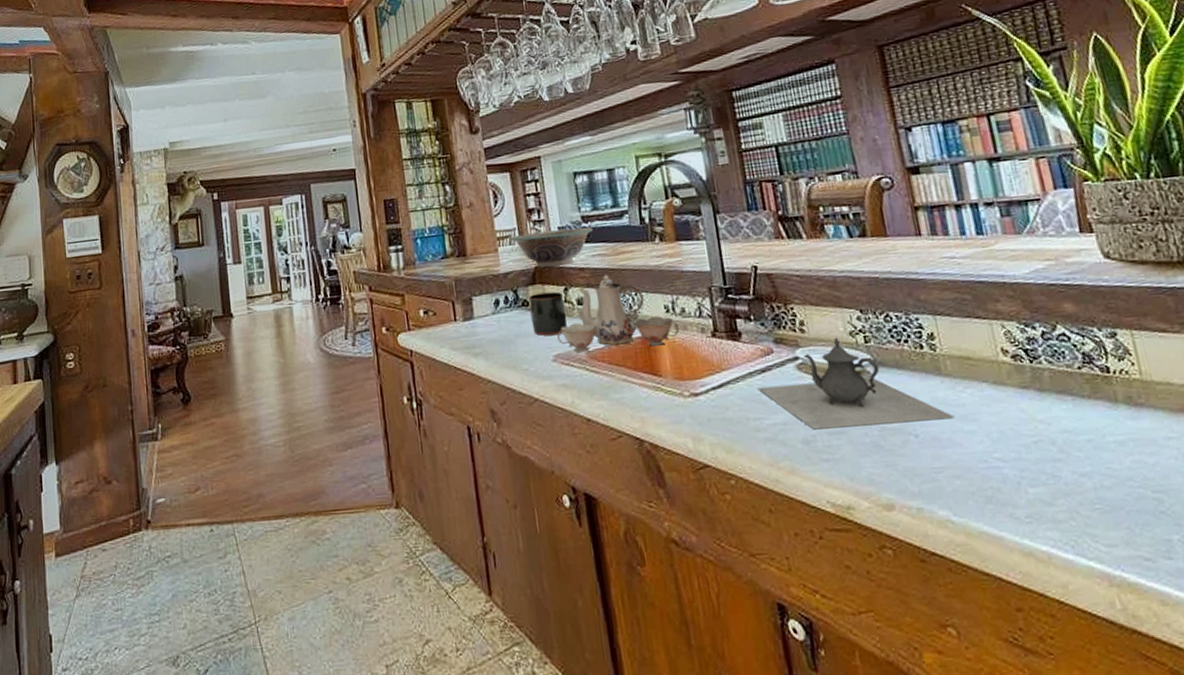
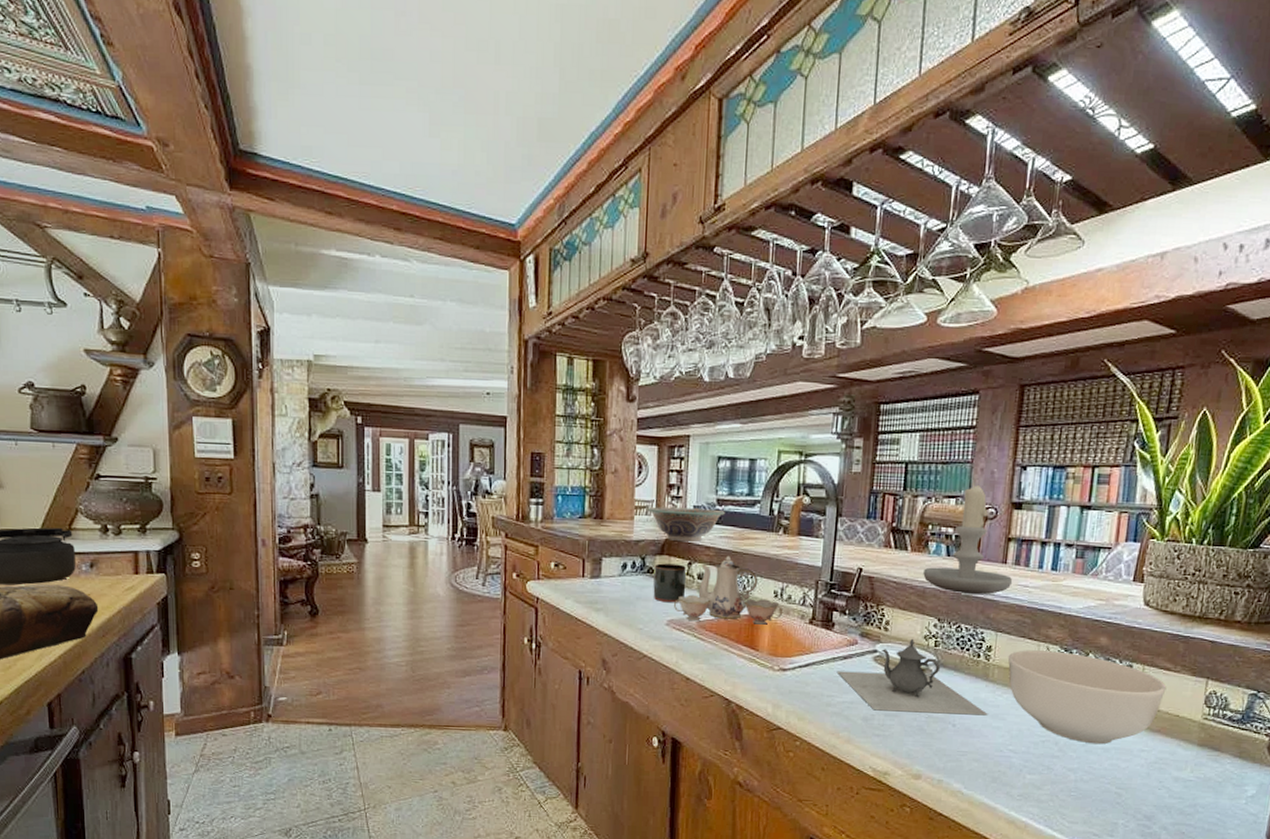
candle: none [827,154,936,277] -> present [923,482,1013,594]
bowl: none [956,327,1172,438] -> present [1007,650,1167,745]

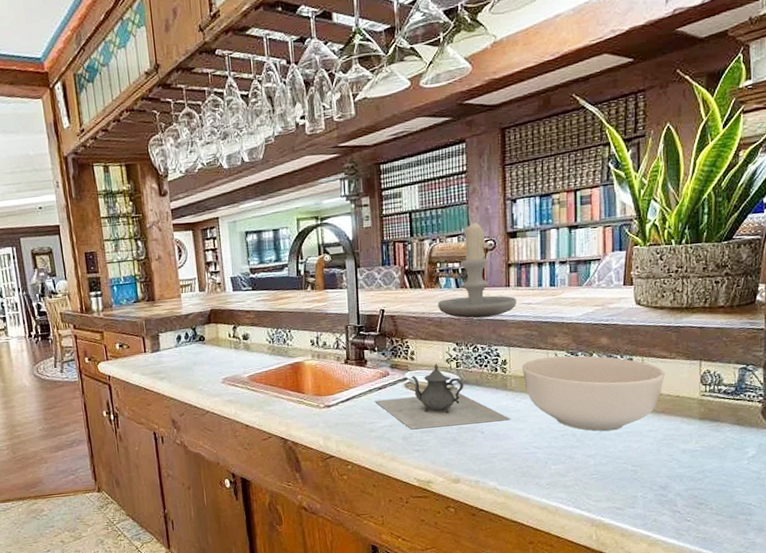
decorative bowl: present [647,506,725,542] -> none [191,277,258,310]
mug: present [653,563,687,603] -> none [204,329,235,364]
tea set: present [674,555,782,625] -> none [226,315,320,377]

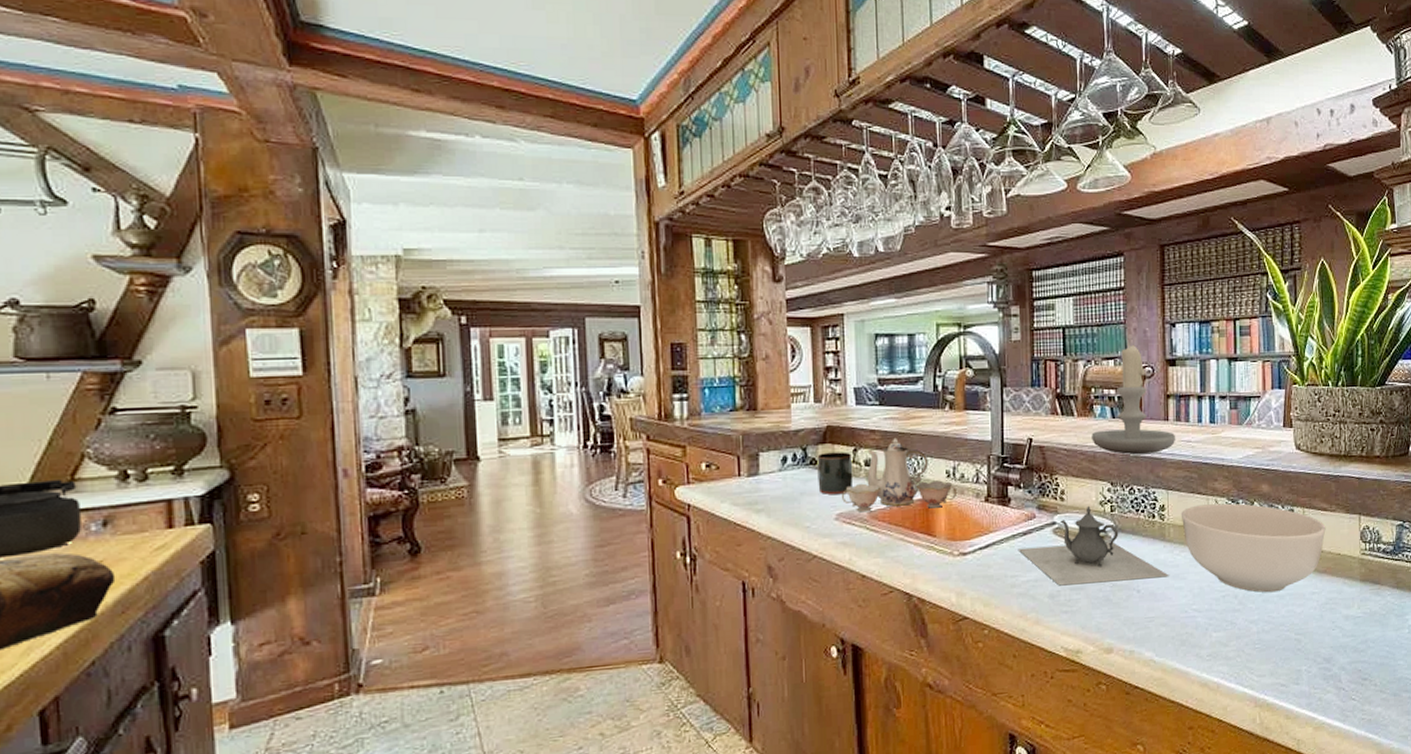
mug: none [204,329,235,364] -> present [817,451,854,495]
tea set: none [226,315,320,377] -> present [842,437,956,513]

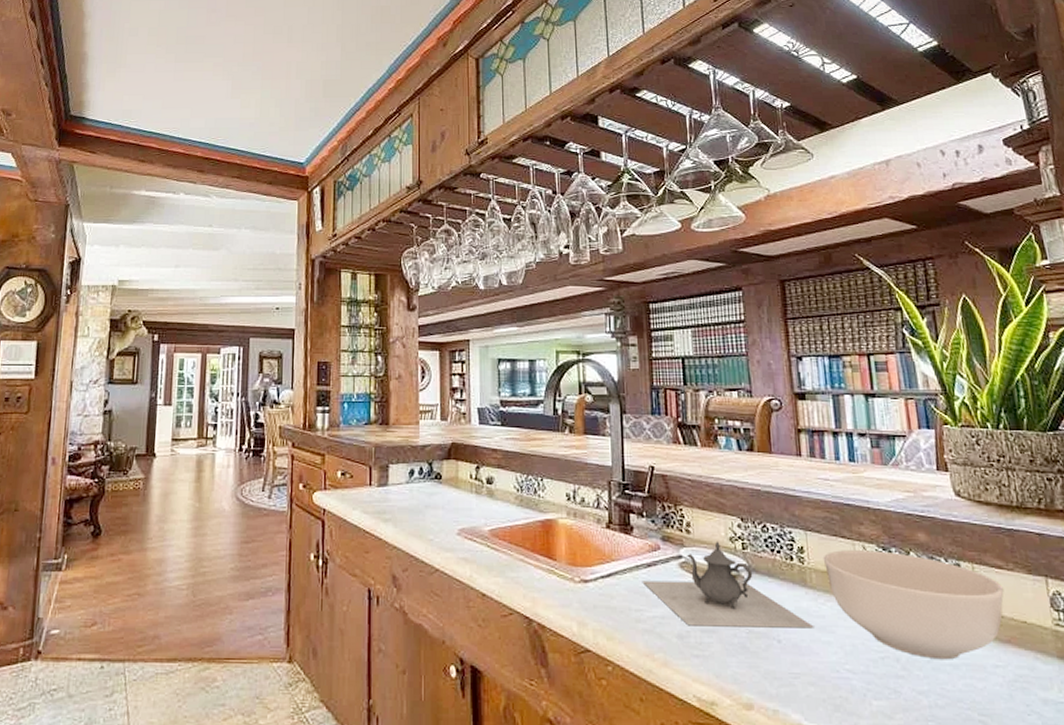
mug: present [817,451,854,495] -> none [442,468,476,510]
tea set: present [842,437,956,513] -> none [464,457,577,531]
candle: present [1092,343,1176,454] -> none [717,375,812,489]

